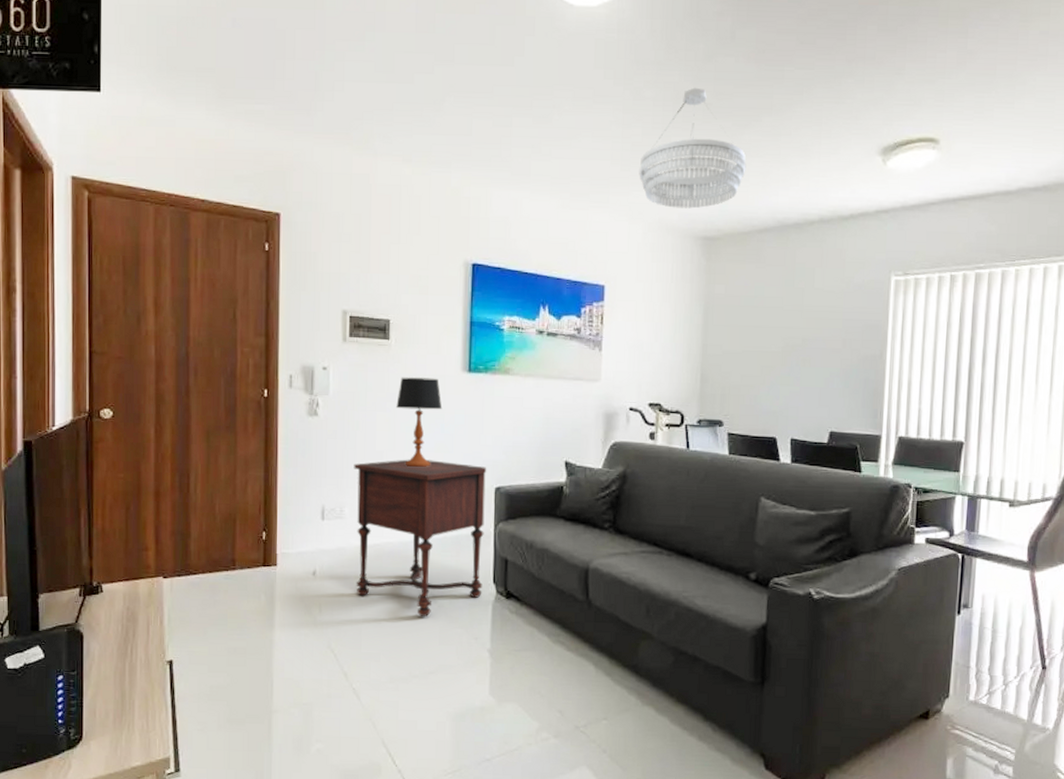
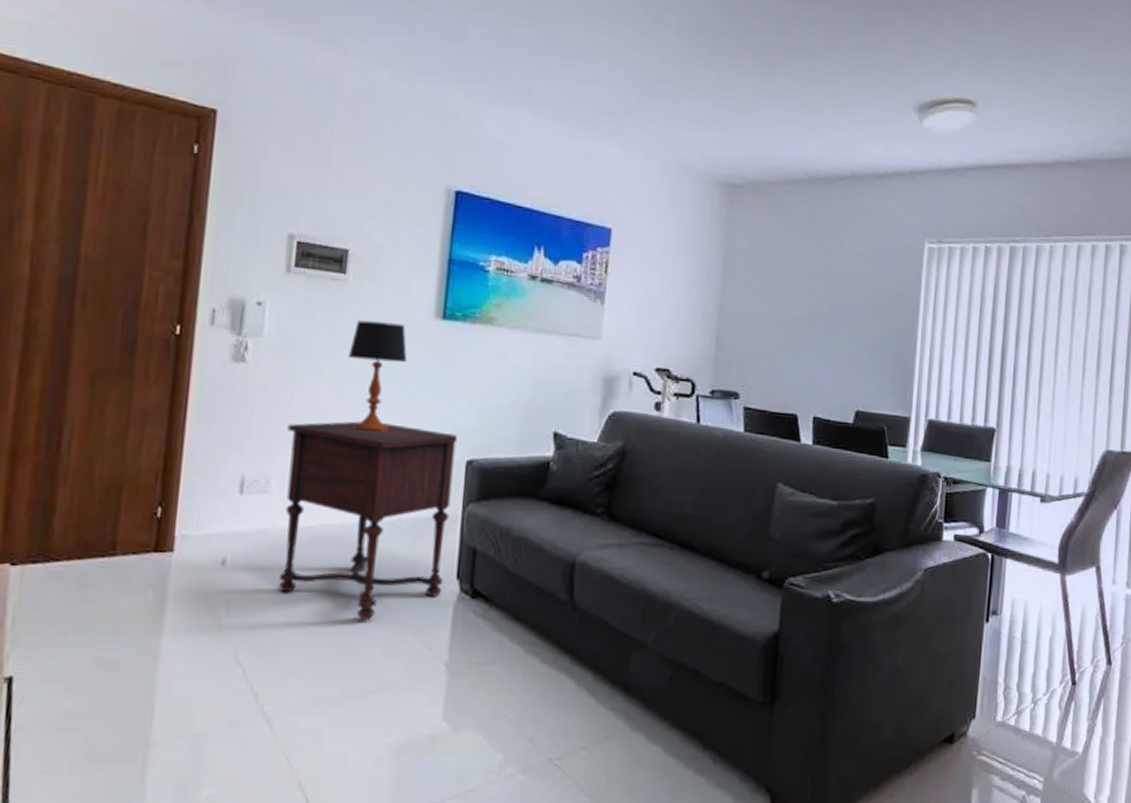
chandelier: present [639,87,746,209] -> none [657,18,776,151]

